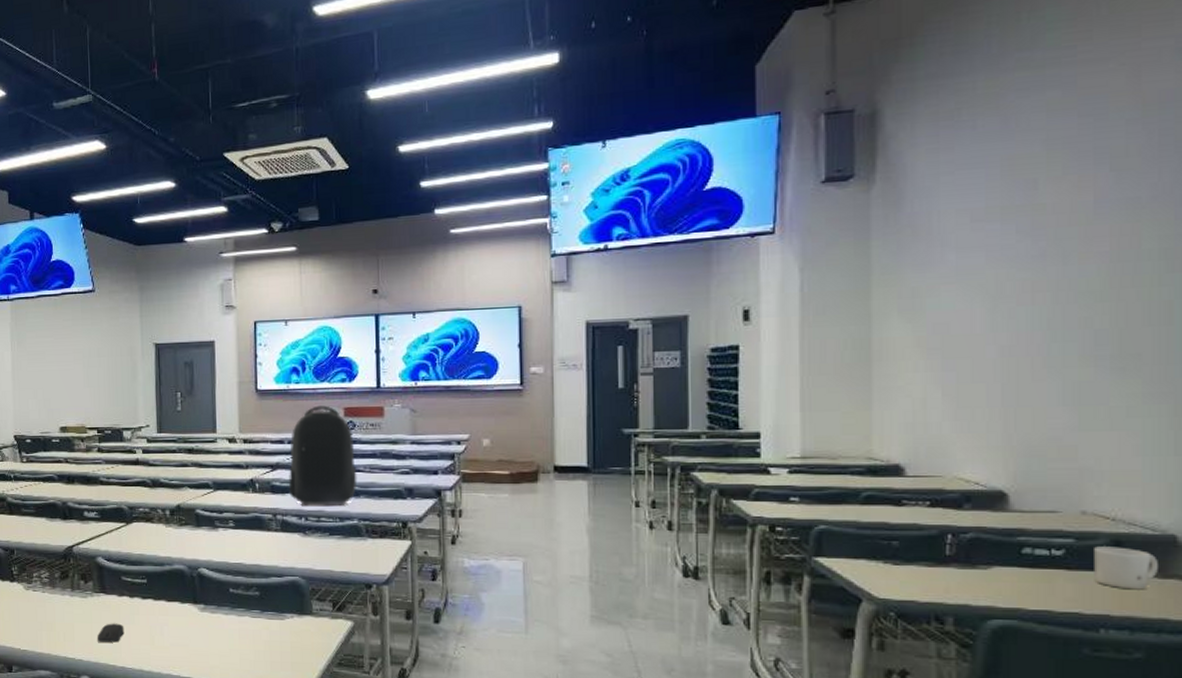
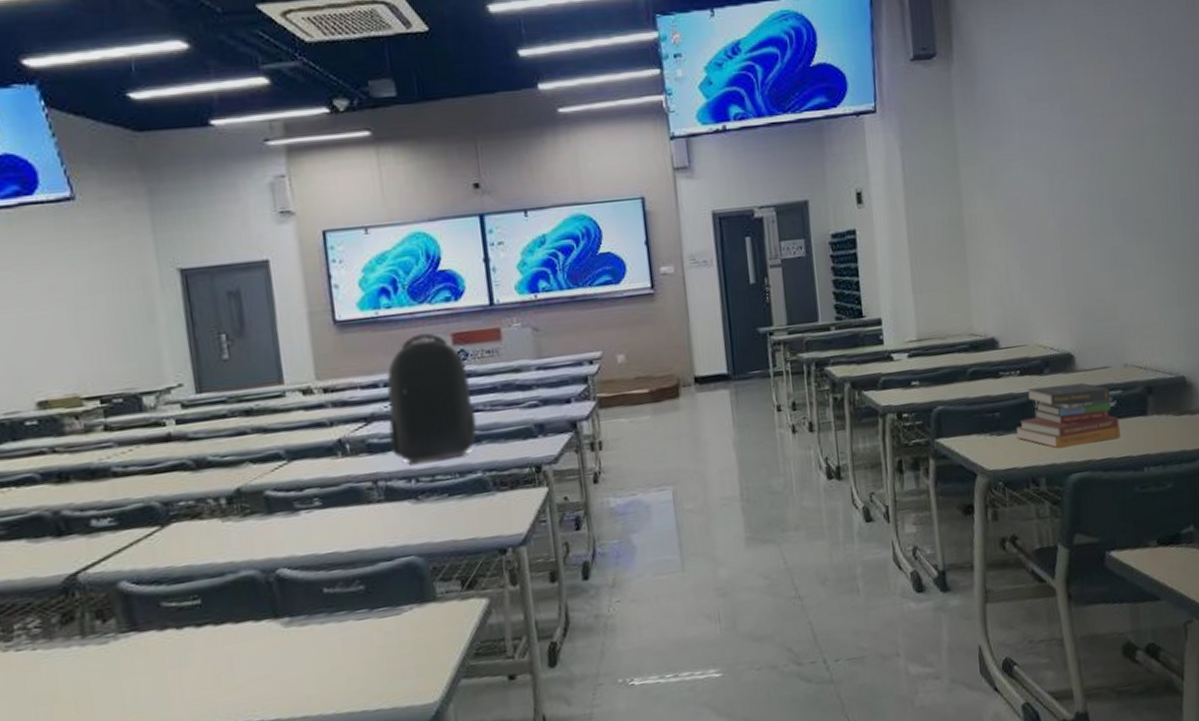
computer mouse: present [97,623,125,643] -> none [130,668,174,702]
books: none [917,522,1069,592] -> present [1016,382,1121,449]
mug: present [1094,546,1158,590] -> none [1135,392,1176,430]

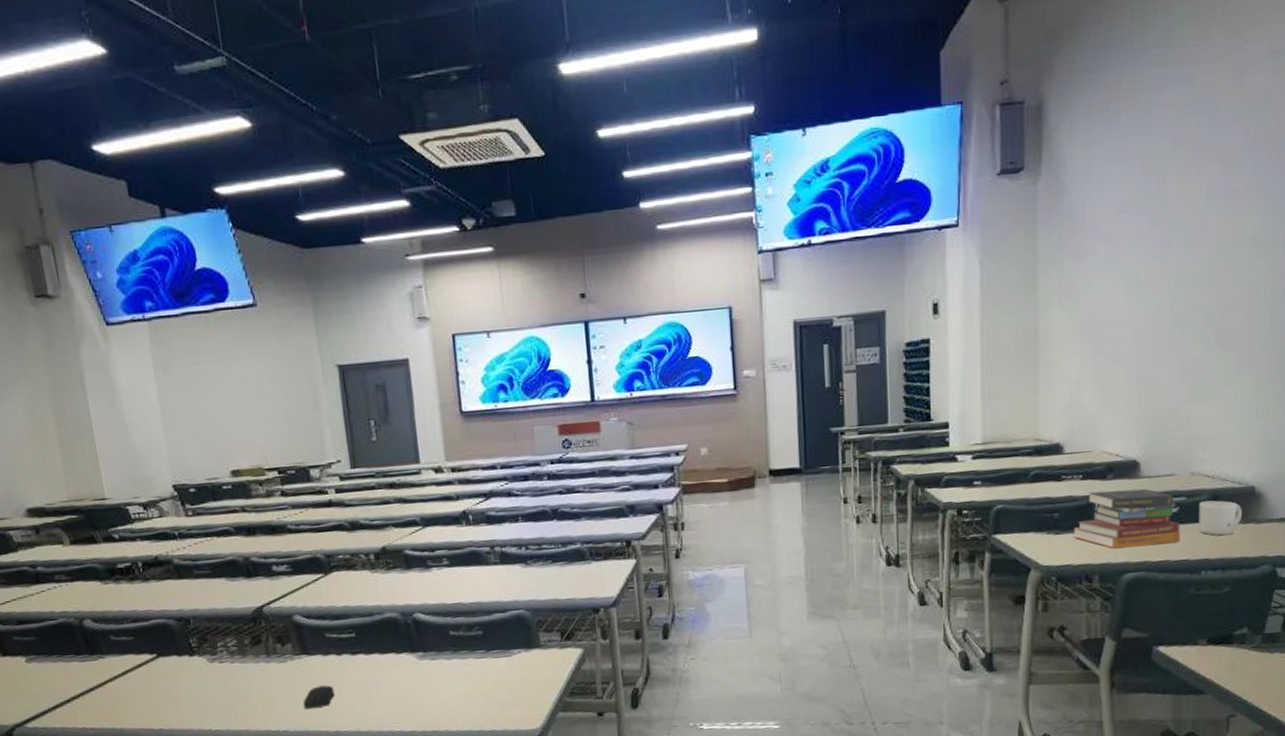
computer mouse: none [130,668,174,702] -> present [303,685,335,709]
backpack: present [387,333,477,463] -> none [503,424,578,534]
mug: none [1135,392,1176,430] -> present [1199,500,1242,536]

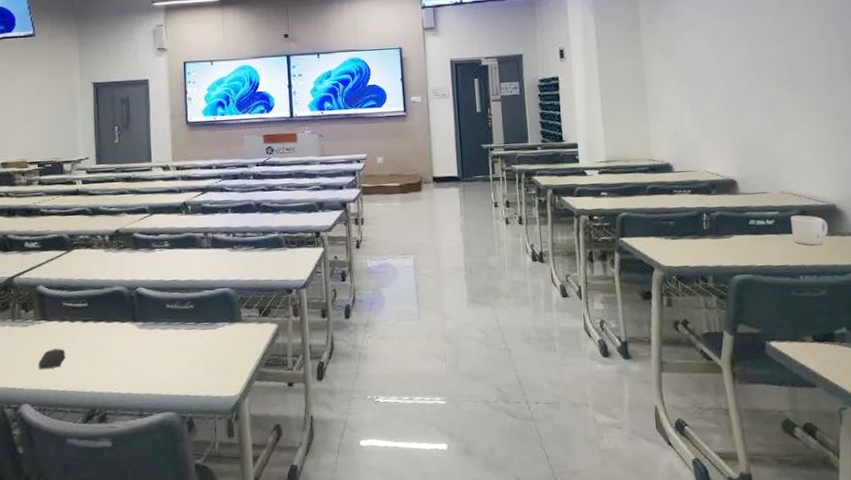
books: present [1073,488,1181,549] -> none [687,203,779,254]

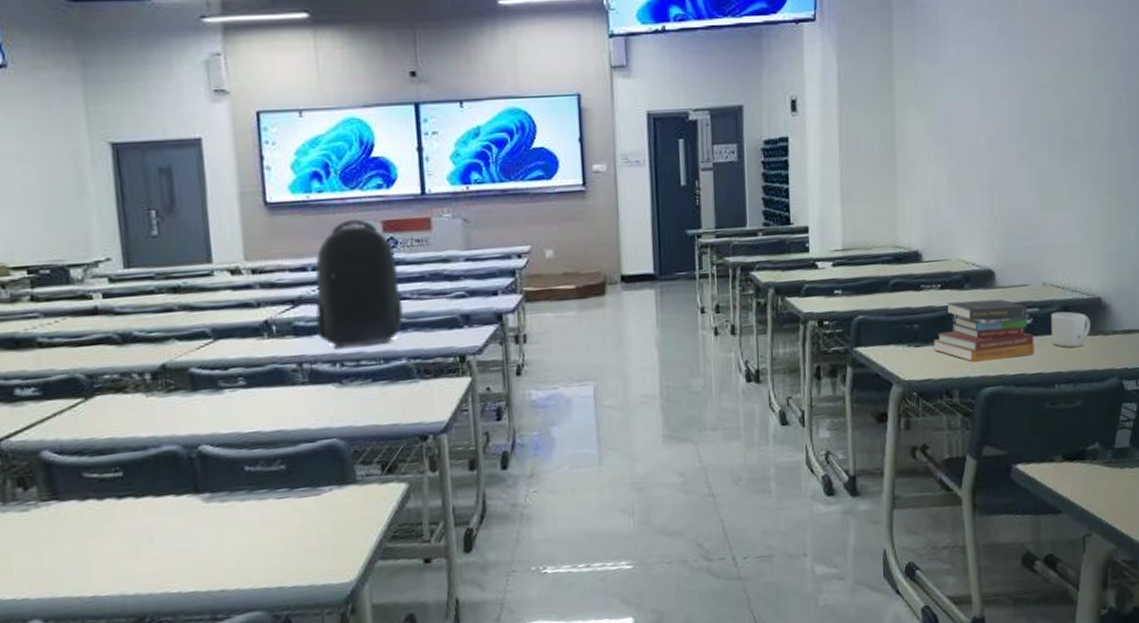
computer mouse: present [38,348,66,369] -> none [49,538,94,569]
backpack: none [217,134,277,223] -> present [315,219,404,348]
books: none [687,203,779,254] -> present [933,299,1035,362]

